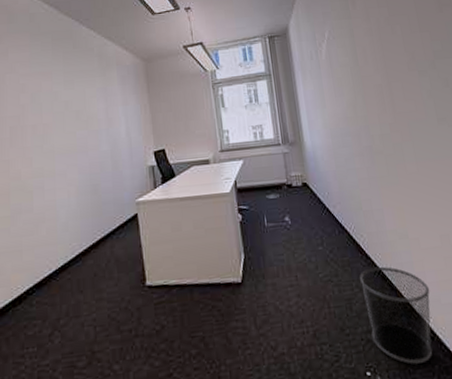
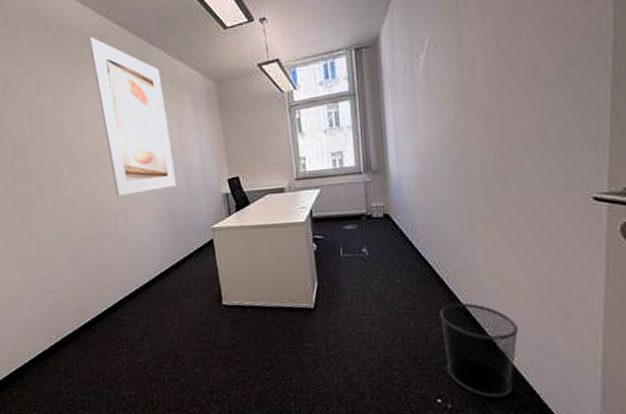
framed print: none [17,14,101,171] -> present [88,36,177,196]

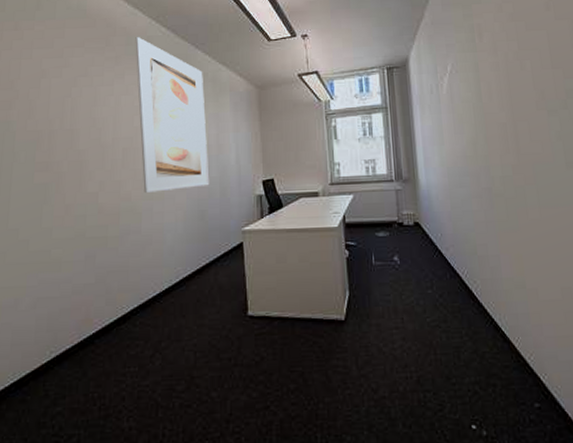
waste bin: present [438,302,519,397] -> none [469,315,547,422]

